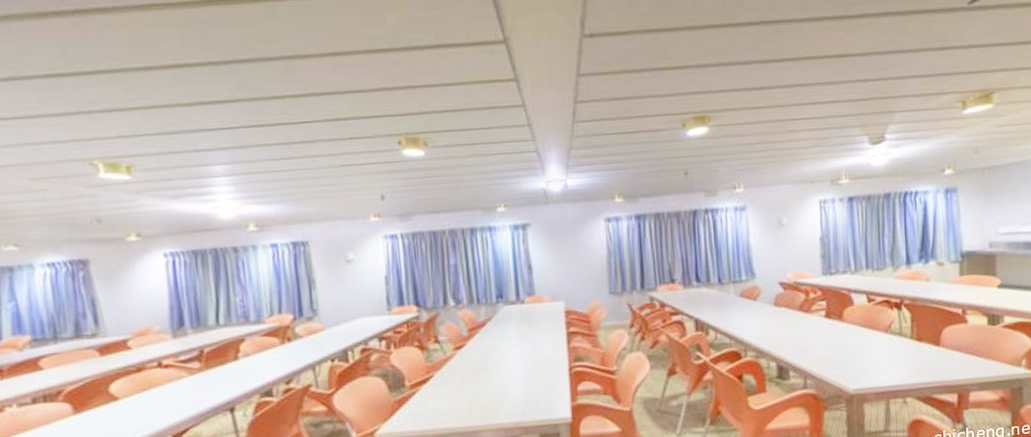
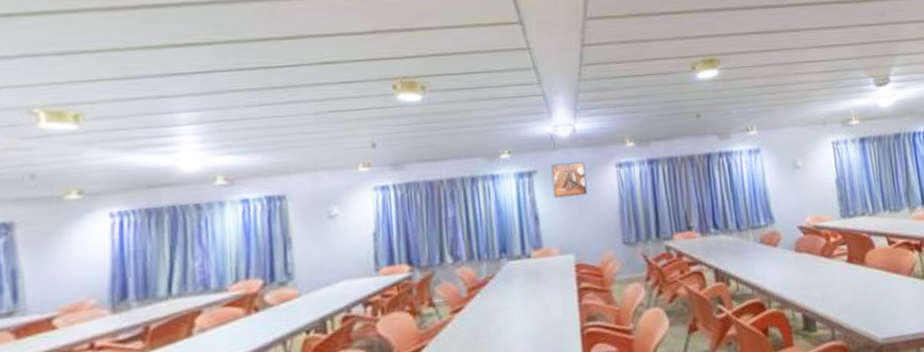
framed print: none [544,216,578,250] -> present [551,162,588,198]

